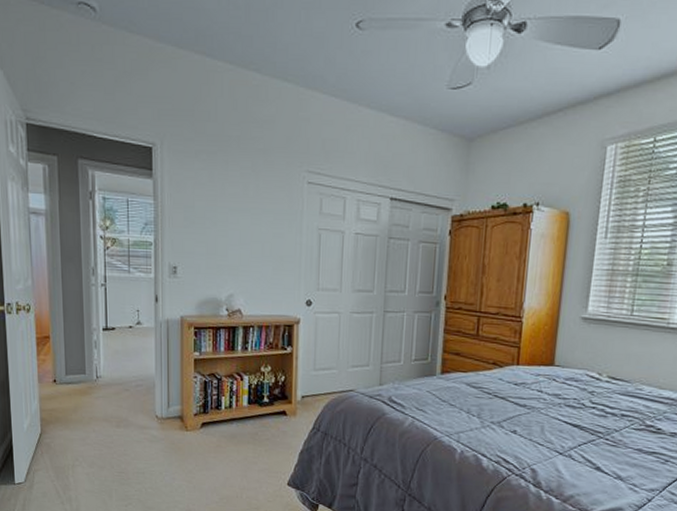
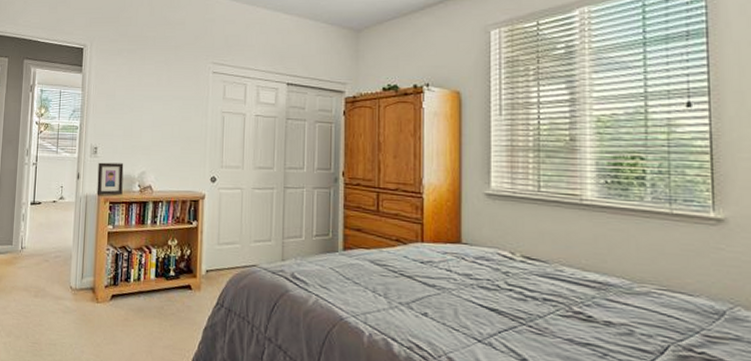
picture frame: none [179,283,209,321] -> present [97,162,124,196]

